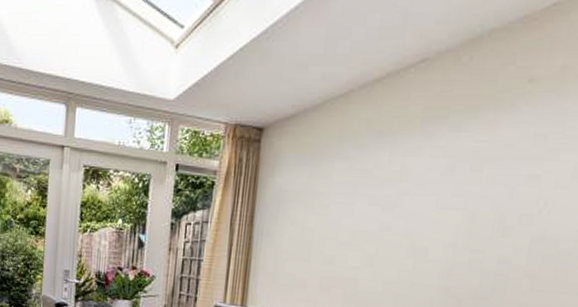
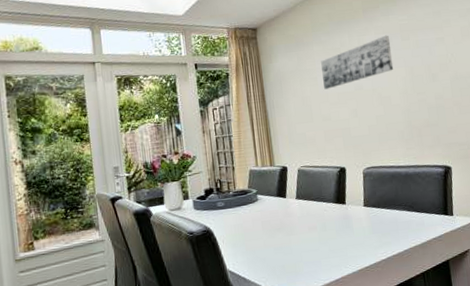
wall art: none [335,160,453,223] -> present [321,35,394,90]

